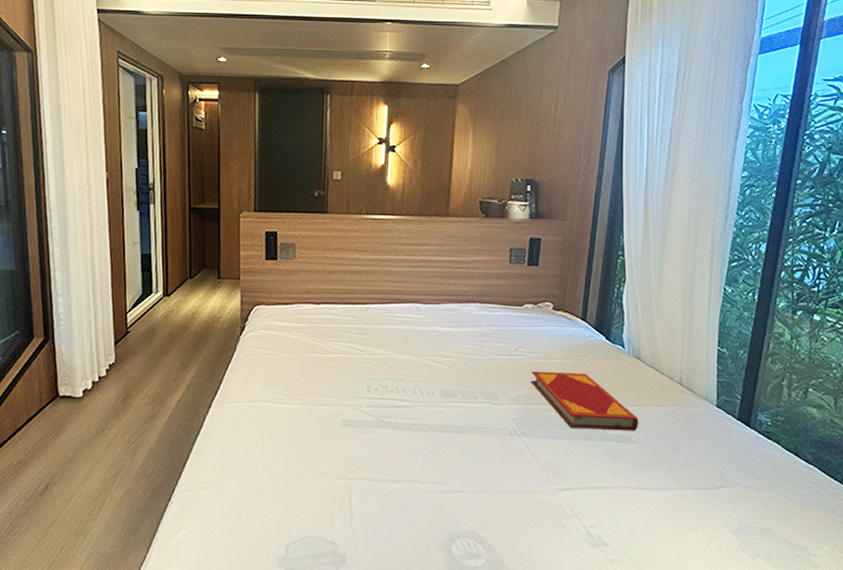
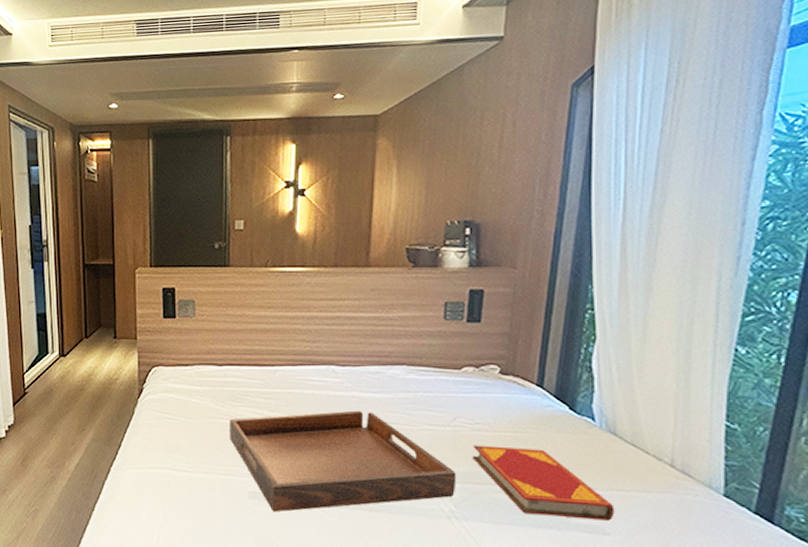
serving tray: none [325,343,518,438] -> present [230,410,457,512]

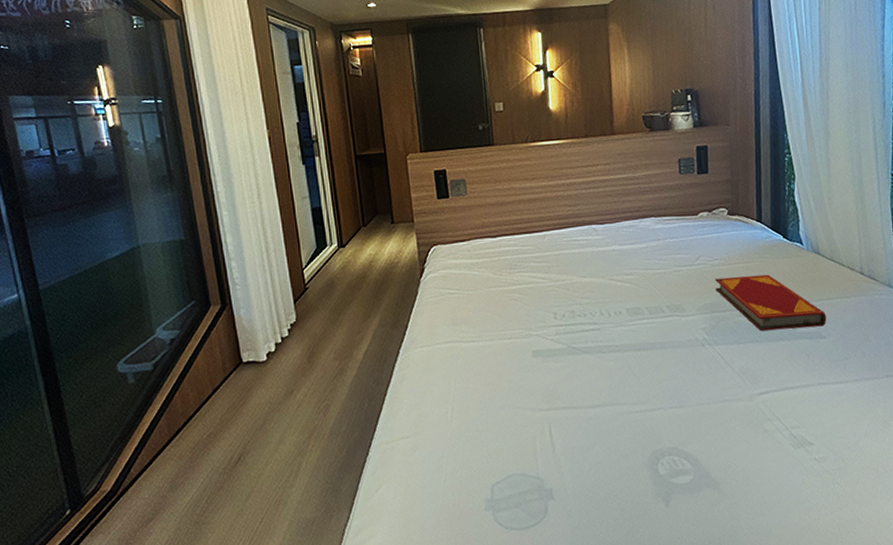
serving tray: present [230,410,457,512] -> none [508,262,706,366]

